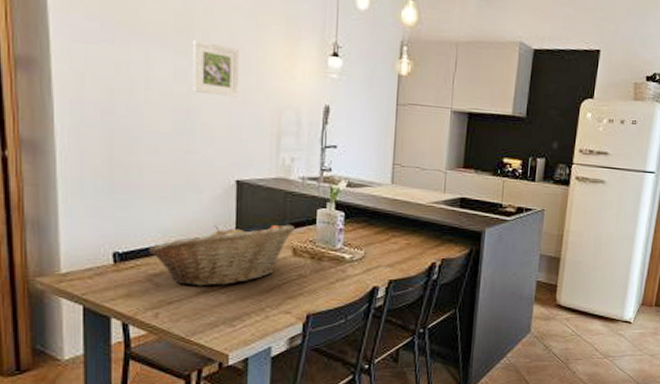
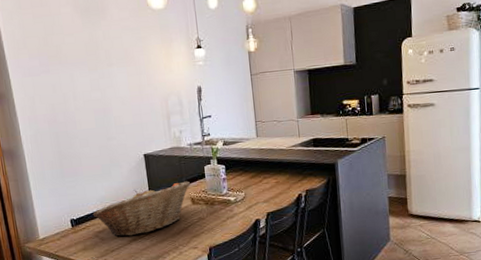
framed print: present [193,39,240,98] -> none [100,57,136,96]

